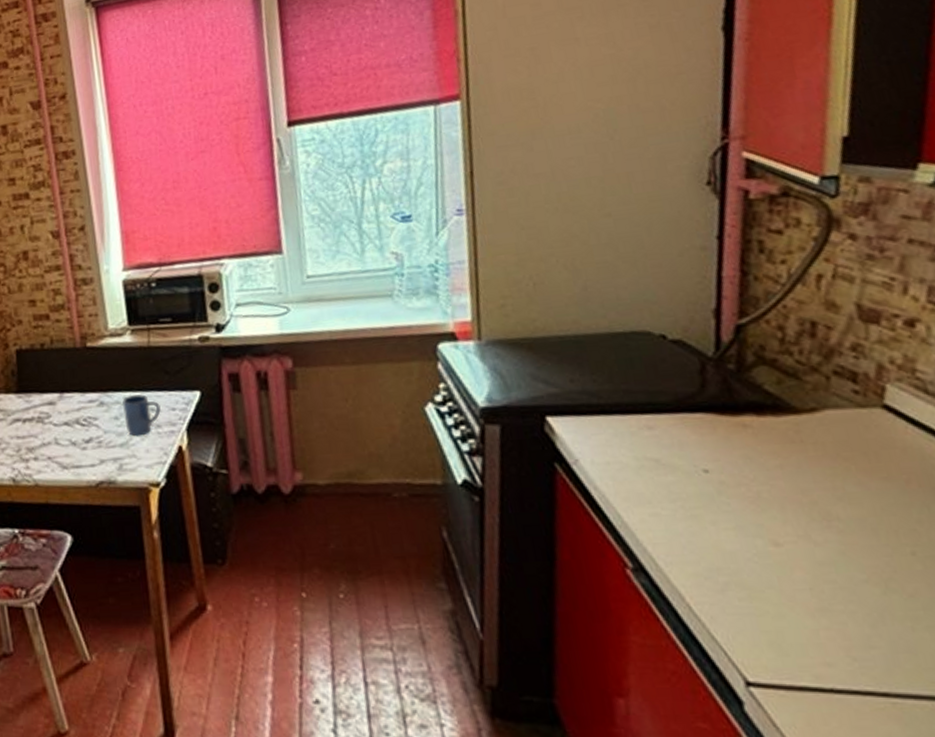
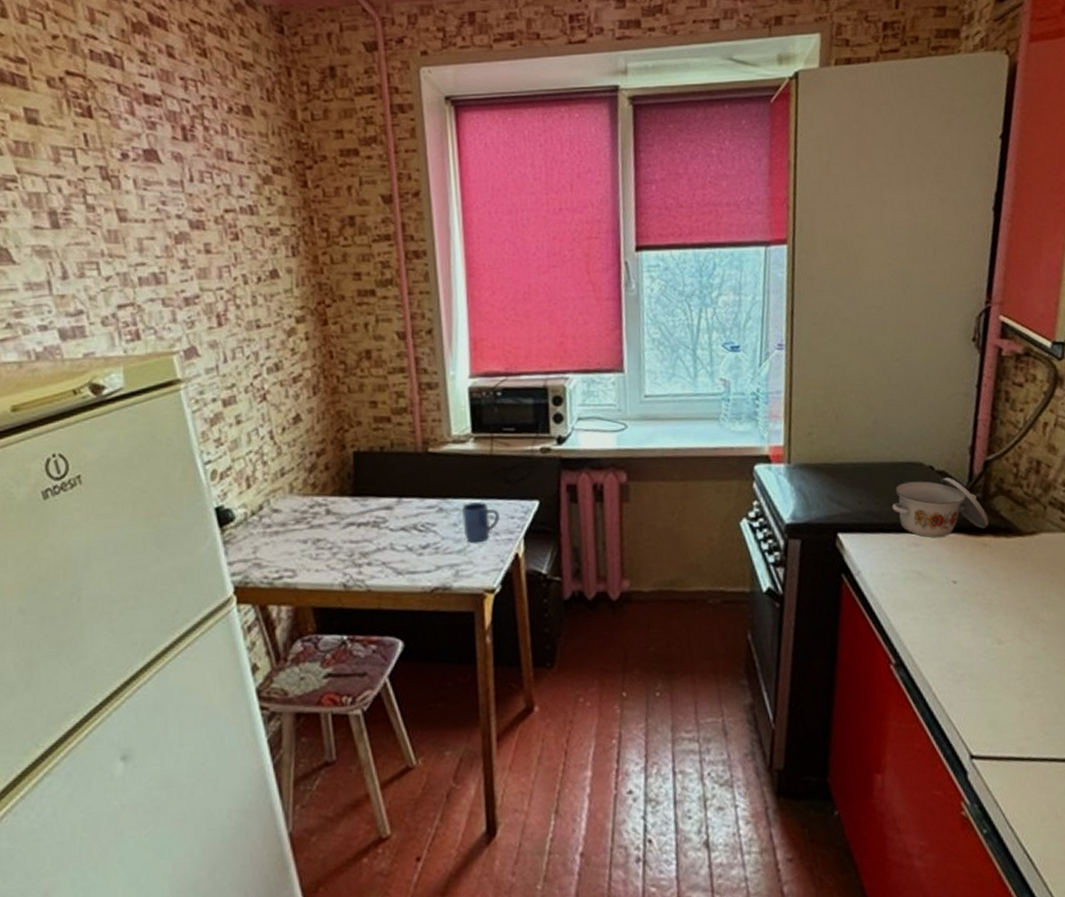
cooking pot: none [614,346,748,419] -> present [892,477,989,537]

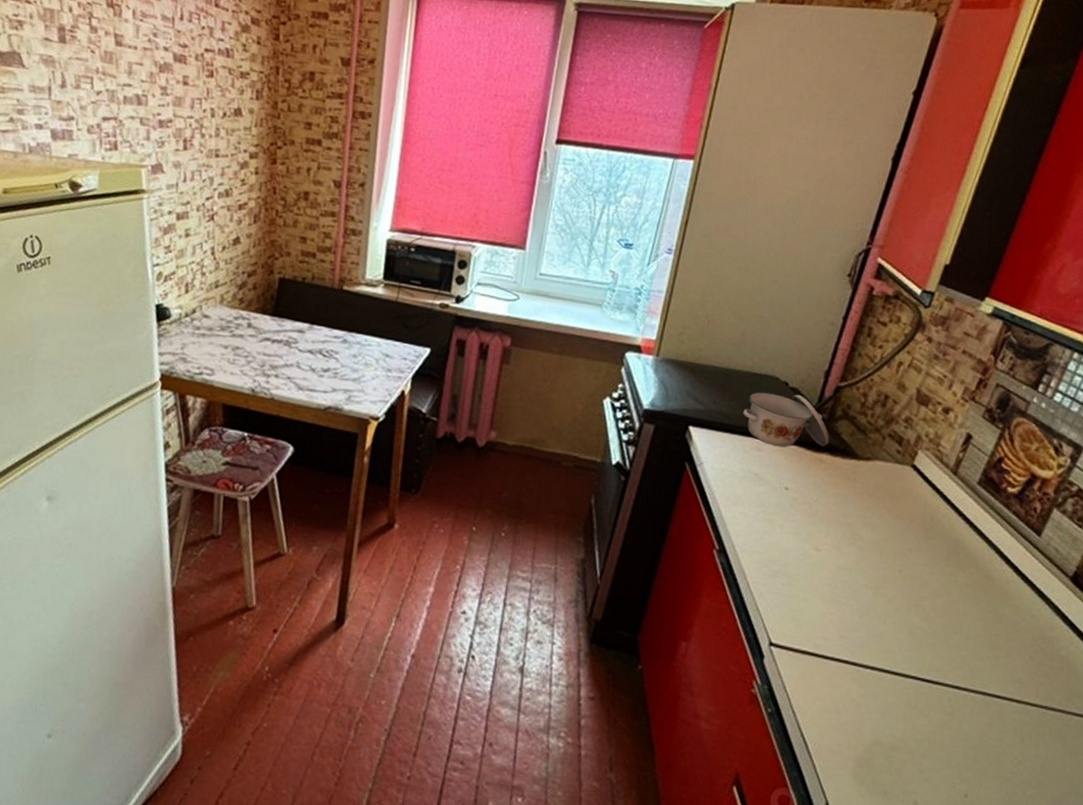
mug: present [462,501,500,543] -> none [361,338,395,375]

